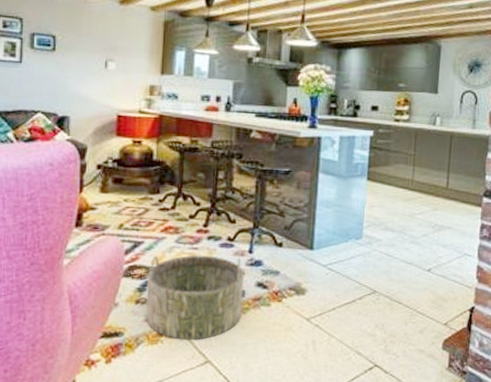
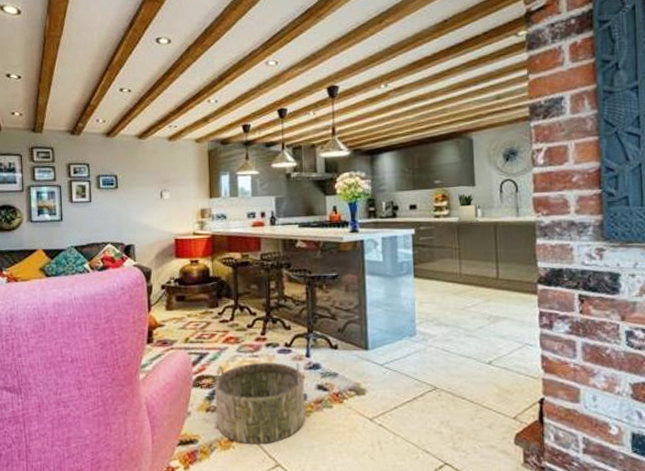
planter: none [416,100,436,131] -> present [457,193,478,223]

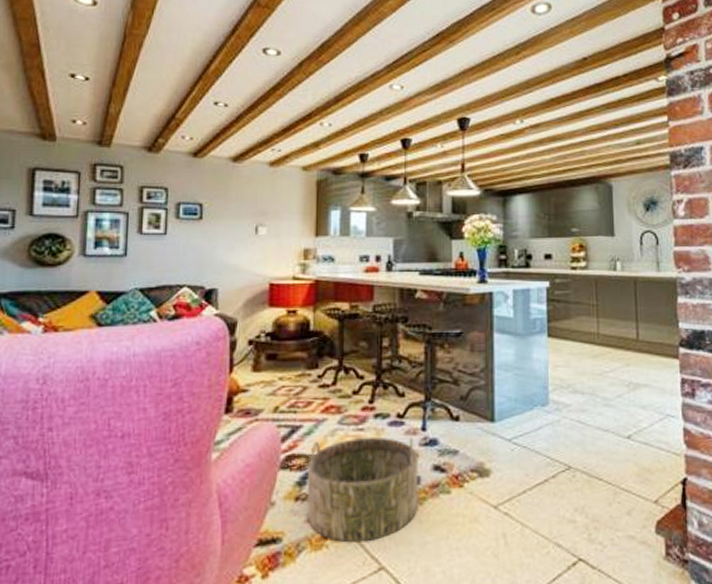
planter: present [457,193,478,223] -> none [595,244,617,277]

